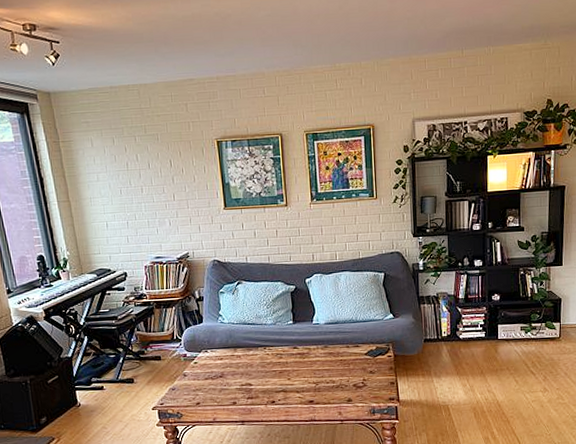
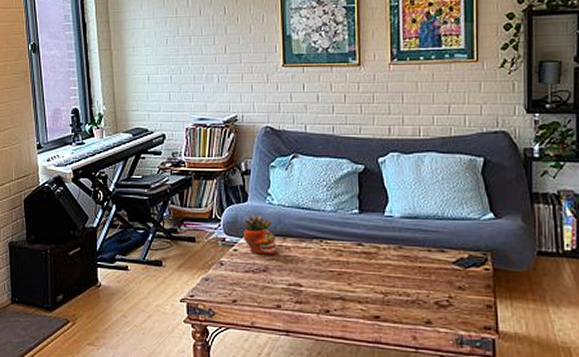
succulent planter: none [200,332,231,364] -> present [242,214,278,255]

